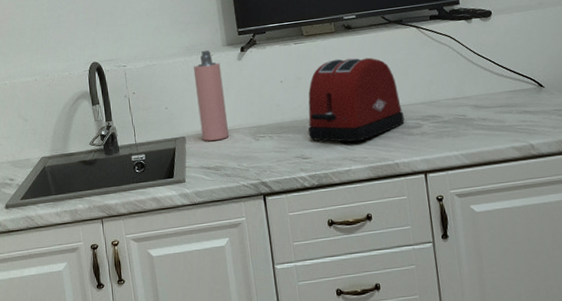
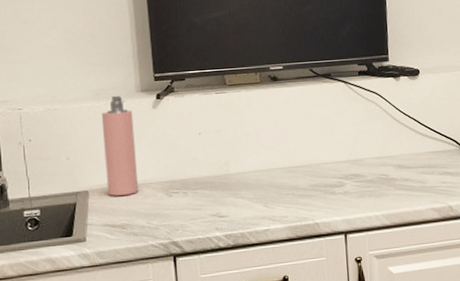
toaster: present [308,57,405,142] -> none [225,111,327,201]

